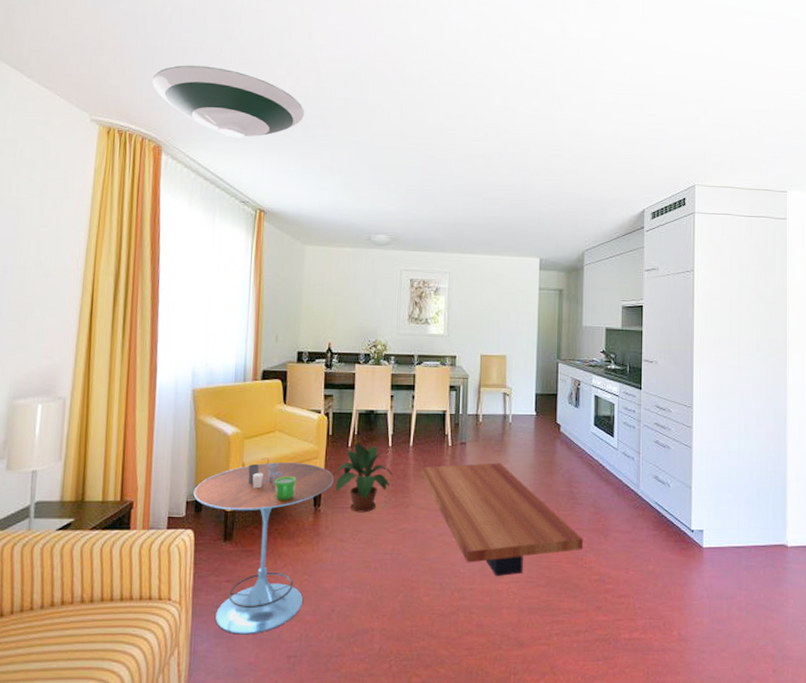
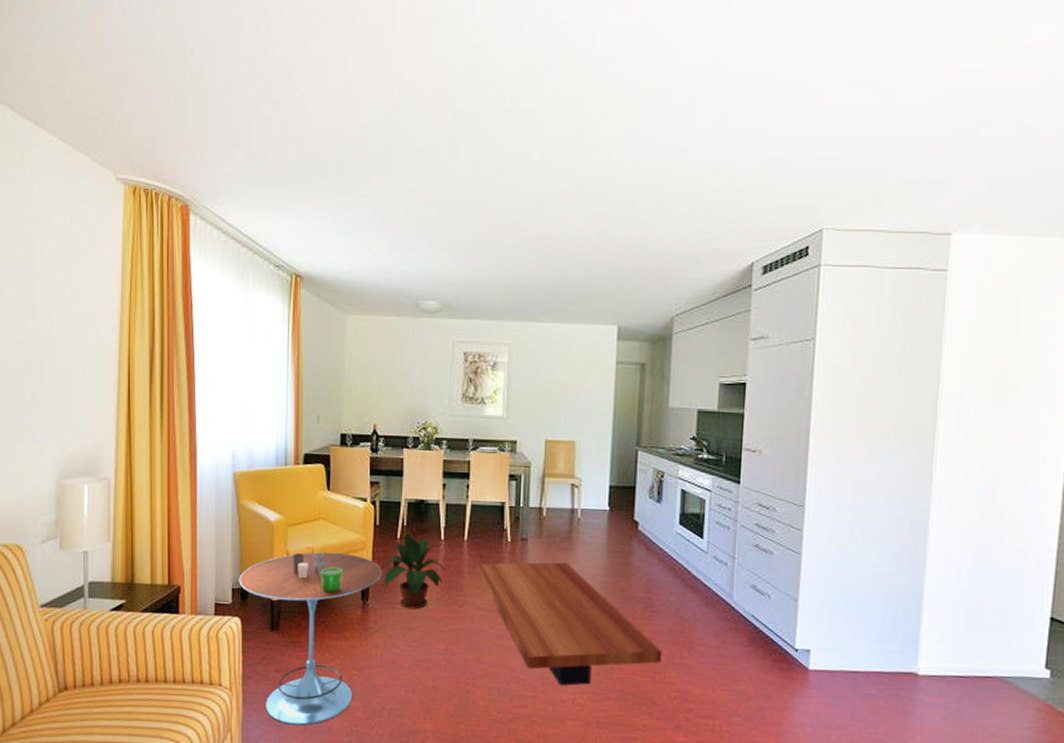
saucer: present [152,65,304,138] -> none [176,109,341,192]

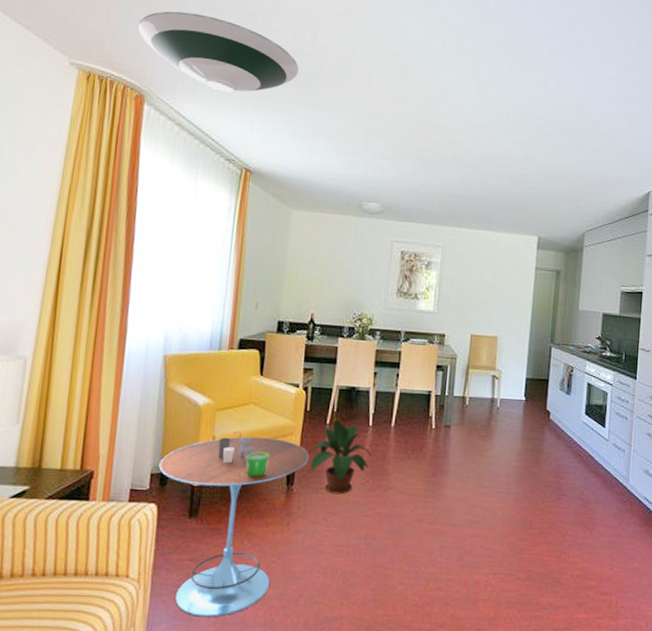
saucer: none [176,109,341,192] -> present [138,11,299,93]
coffee table: present [477,562,663,686] -> none [401,448,568,568]

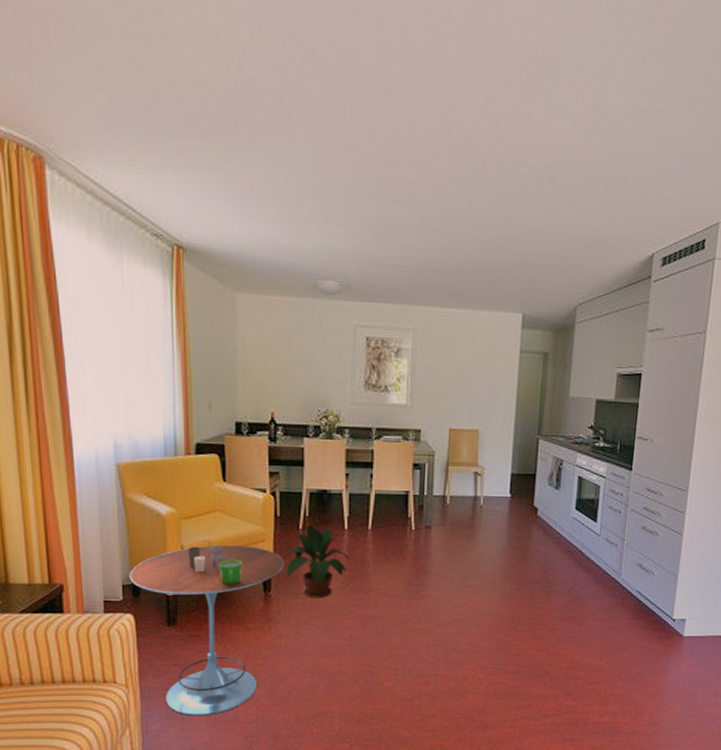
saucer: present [138,11,299,93] -> none [20,39,225,148]

